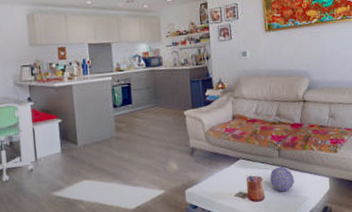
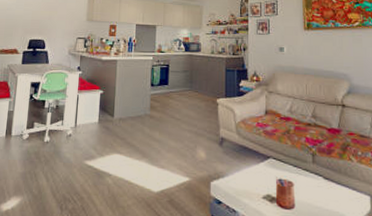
decorative ball: present [270,166,294,192] -> none [302,173,329,204]

